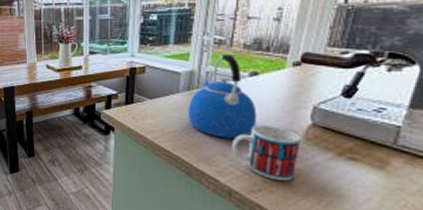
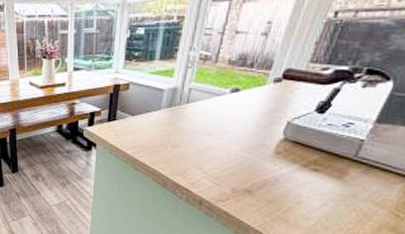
kettle: present [187,55,257,139] -> none [167,71,234,153]
mug: present [231,125,300,181] -> none [206,140,271,191]

